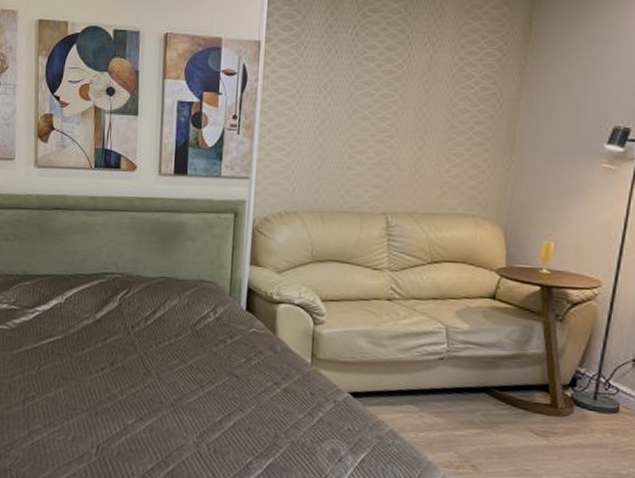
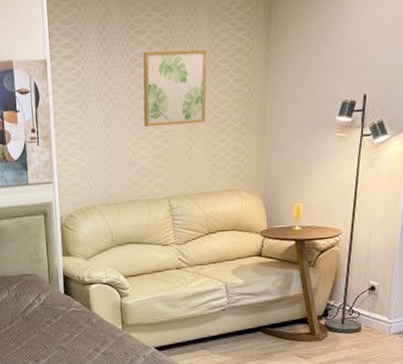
wall art: none [365,45,451,132] -> present [142,49,208,128]

